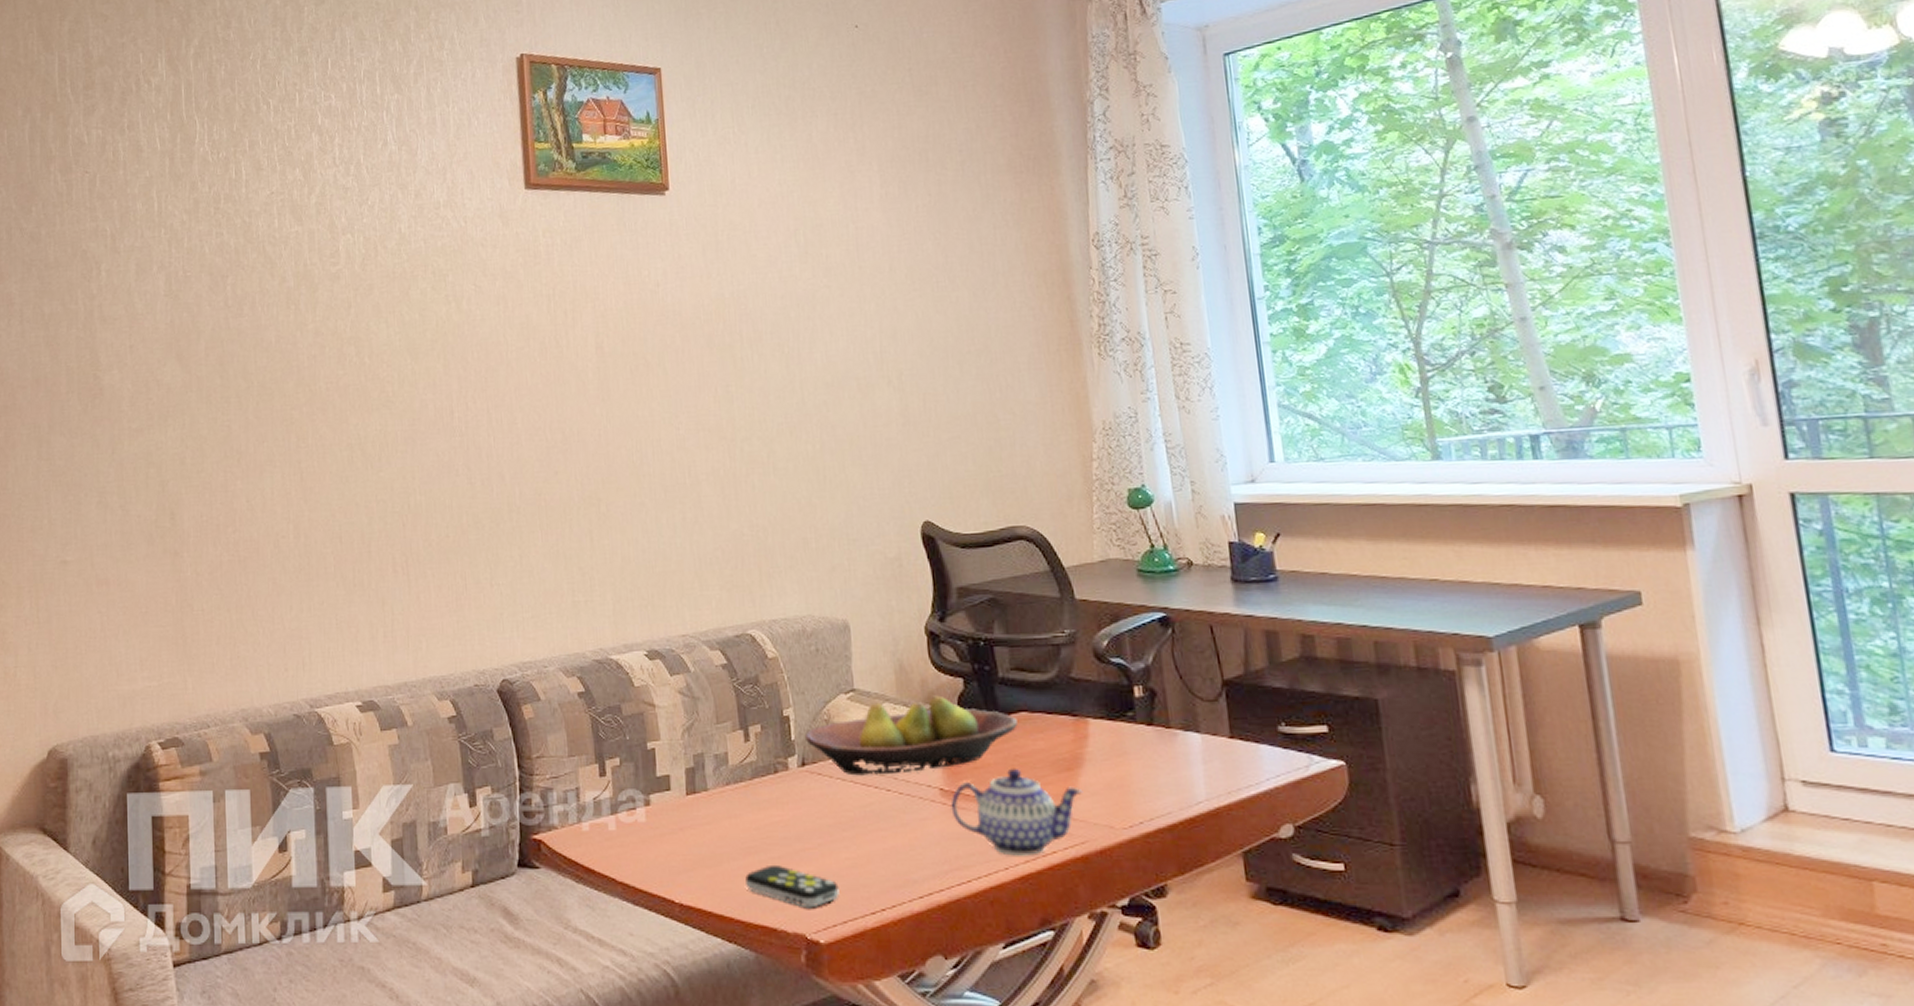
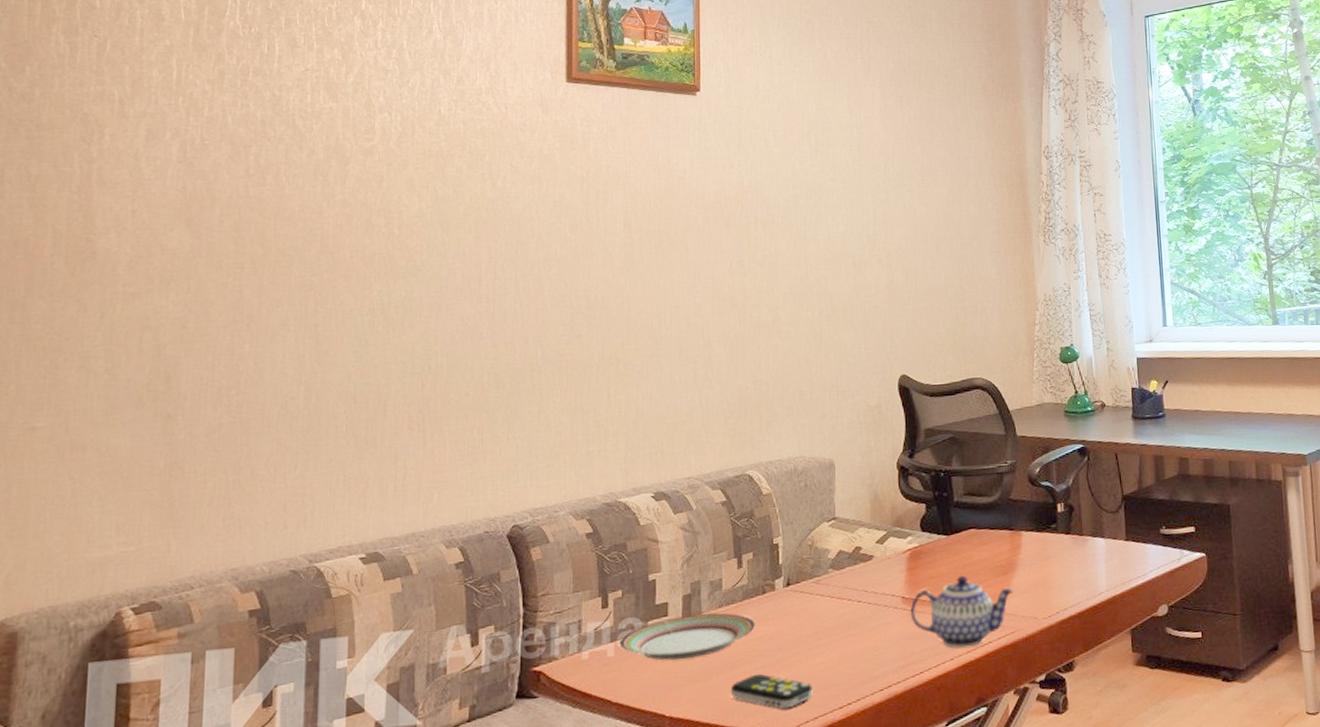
plate: none [620,791,769,840] -> present [619,613,756,661]
fruit bowl: present [805,695,1018,776] -> none [791,519,967,591]

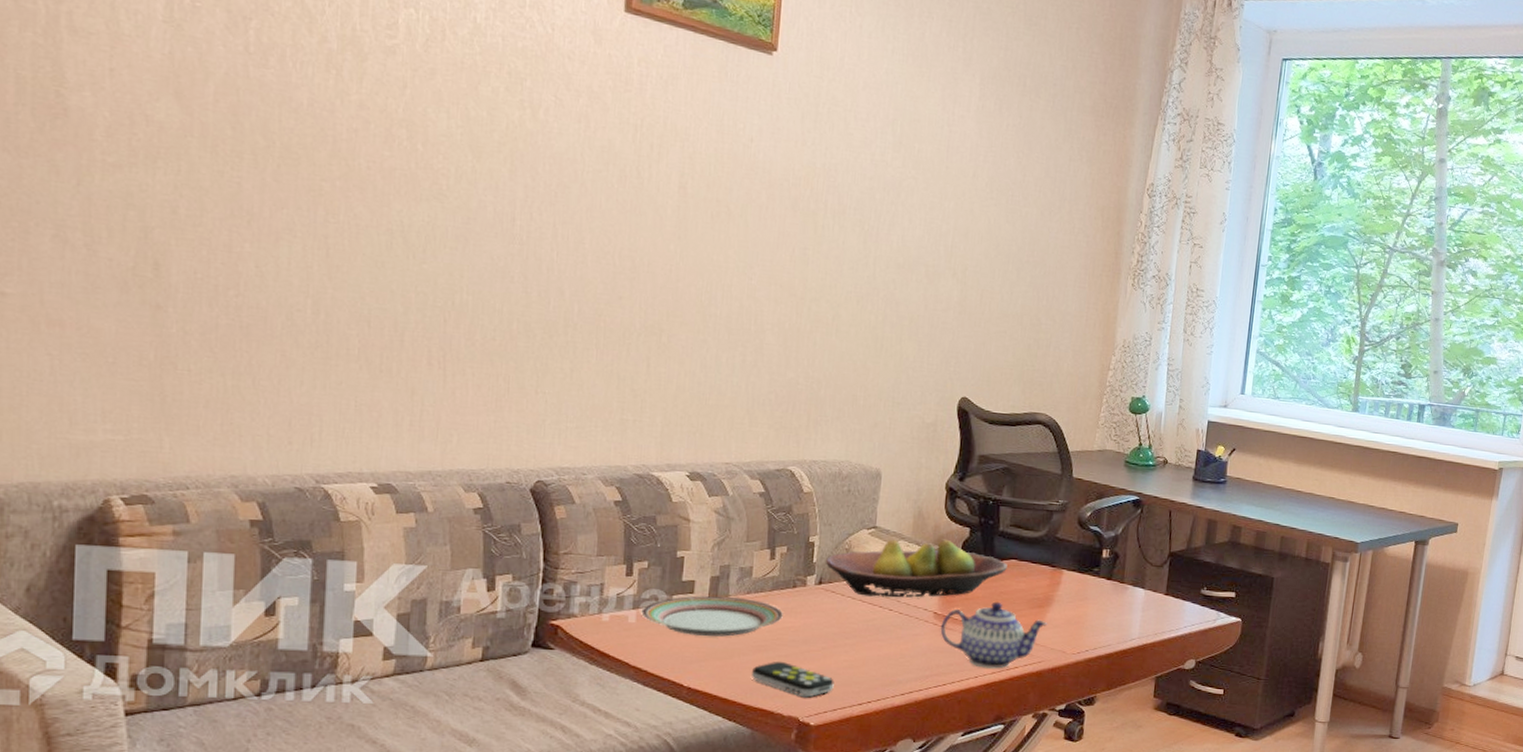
fruit bowl: none [791,519,967,591] -> present [826,539,1007,598]

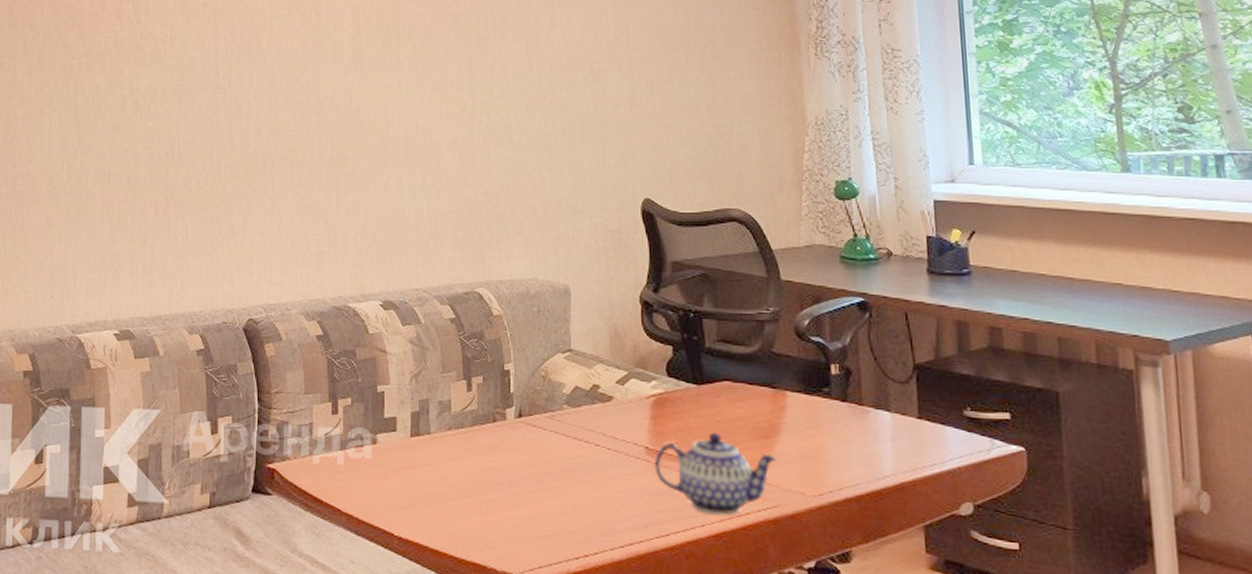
plate: present [641,595,783,637] -> none [348,434,486,479]
remote control: present [752,661,834,698] -> none [461,506,546,550]
fruit bowl: present [826,539,1007,598] -> none [524,360,721,431]

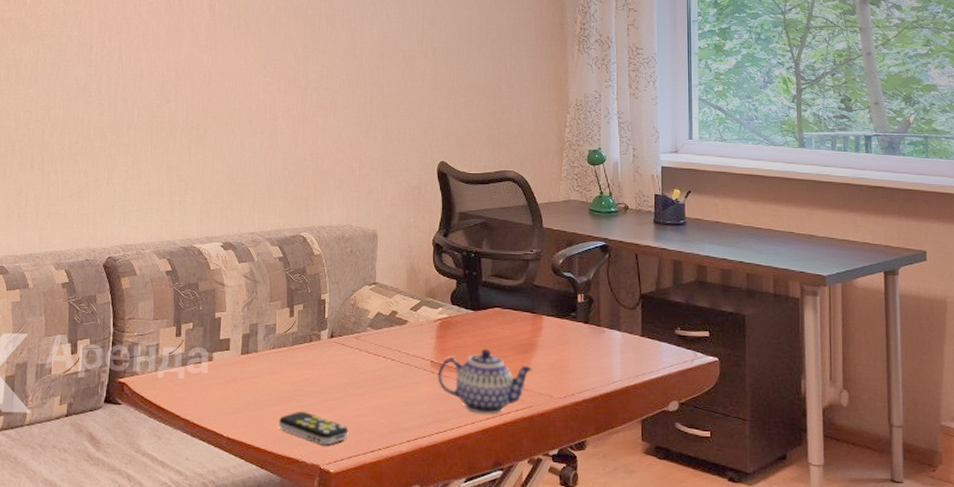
remote control: none [461,506,546,550] -> present [279,411,349,446]

